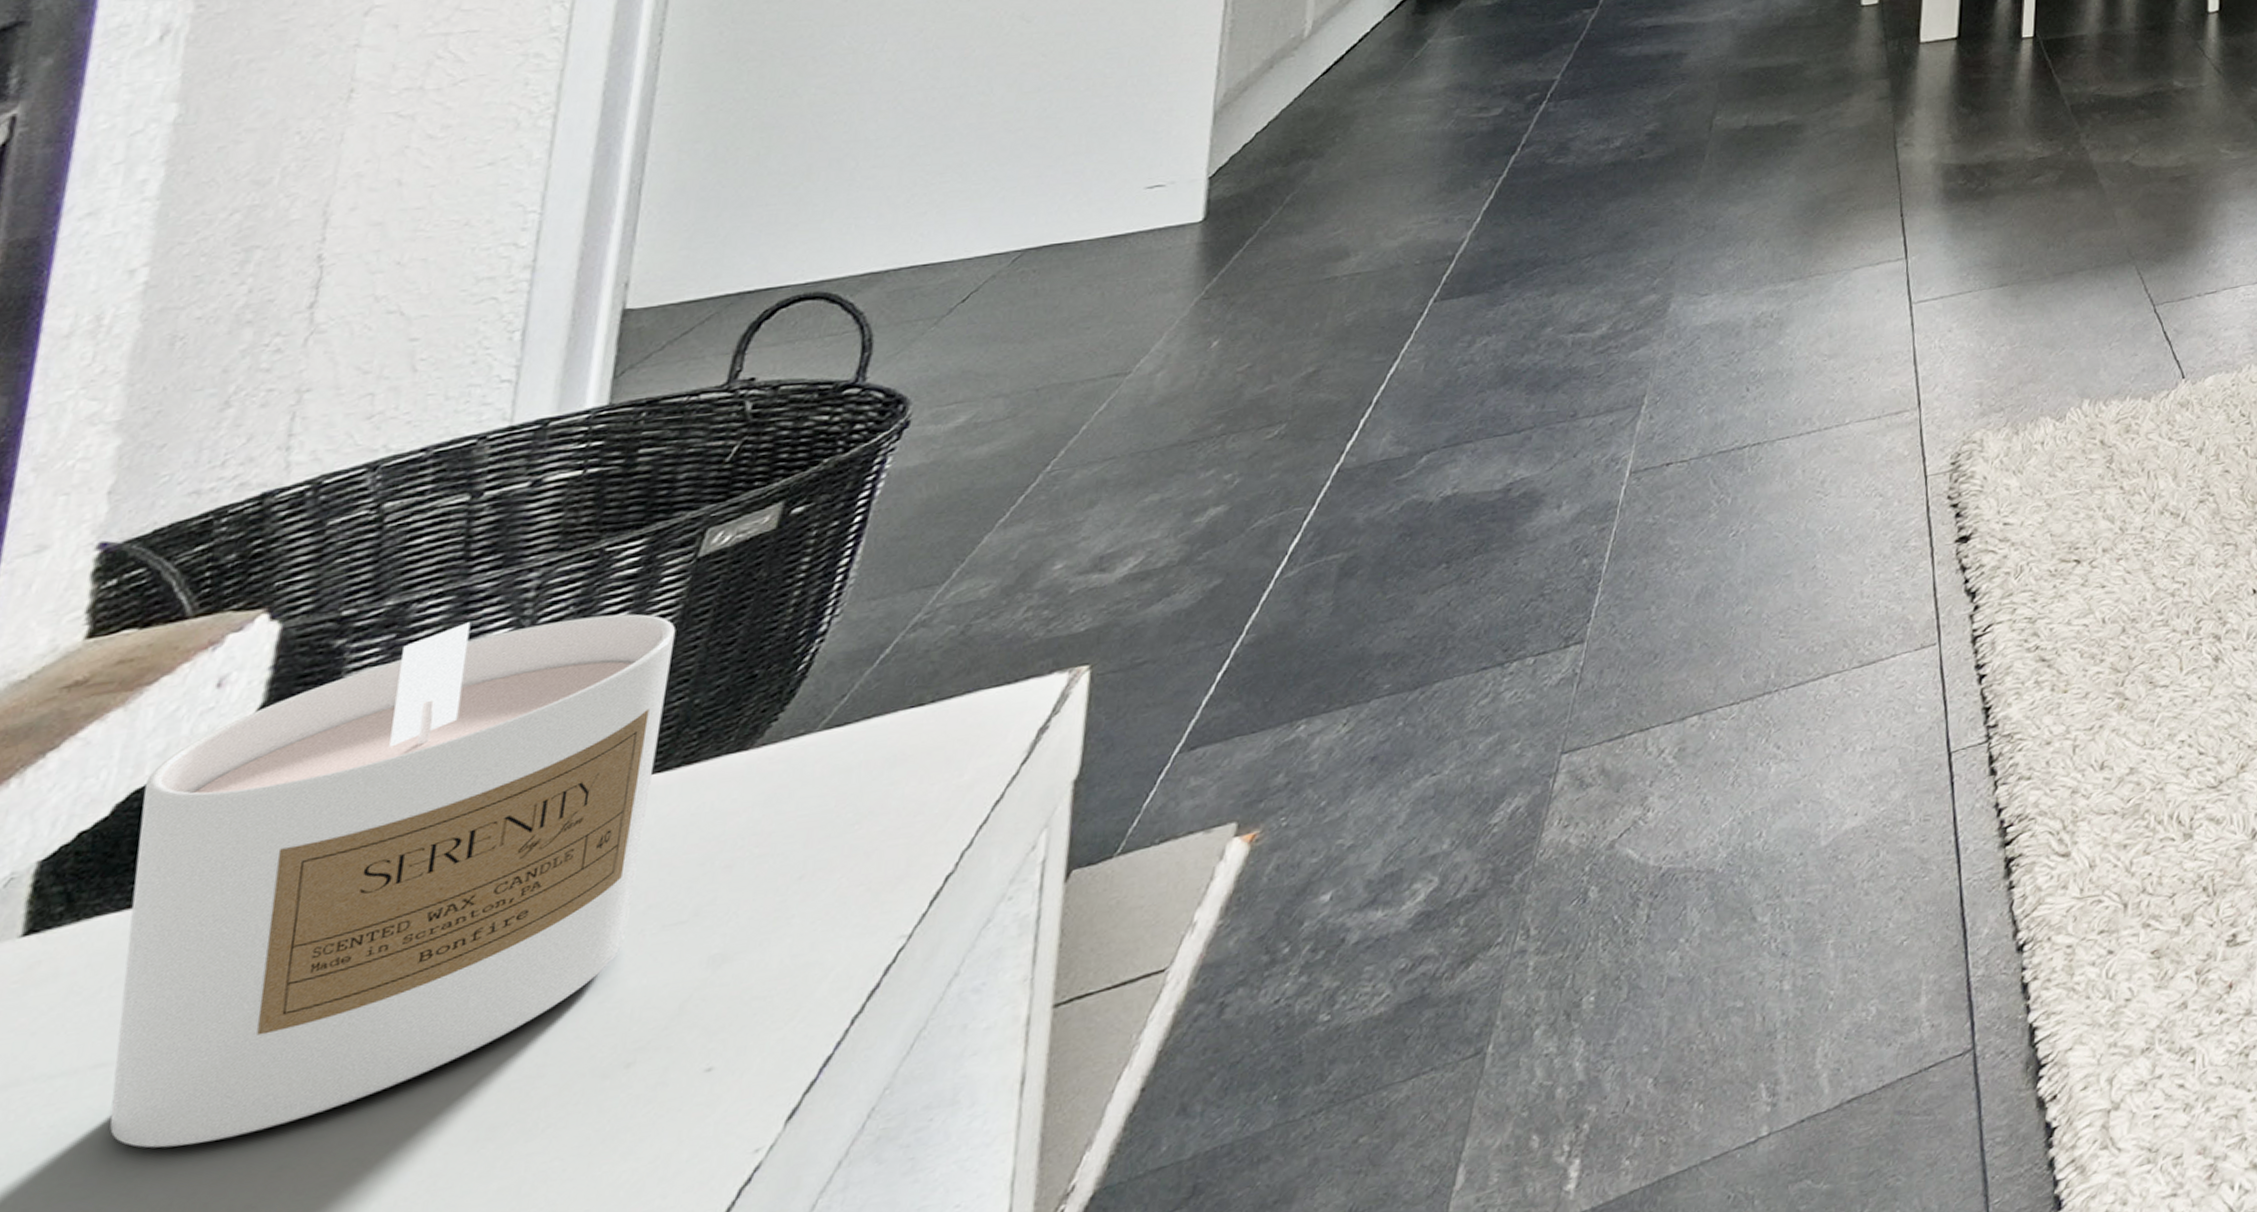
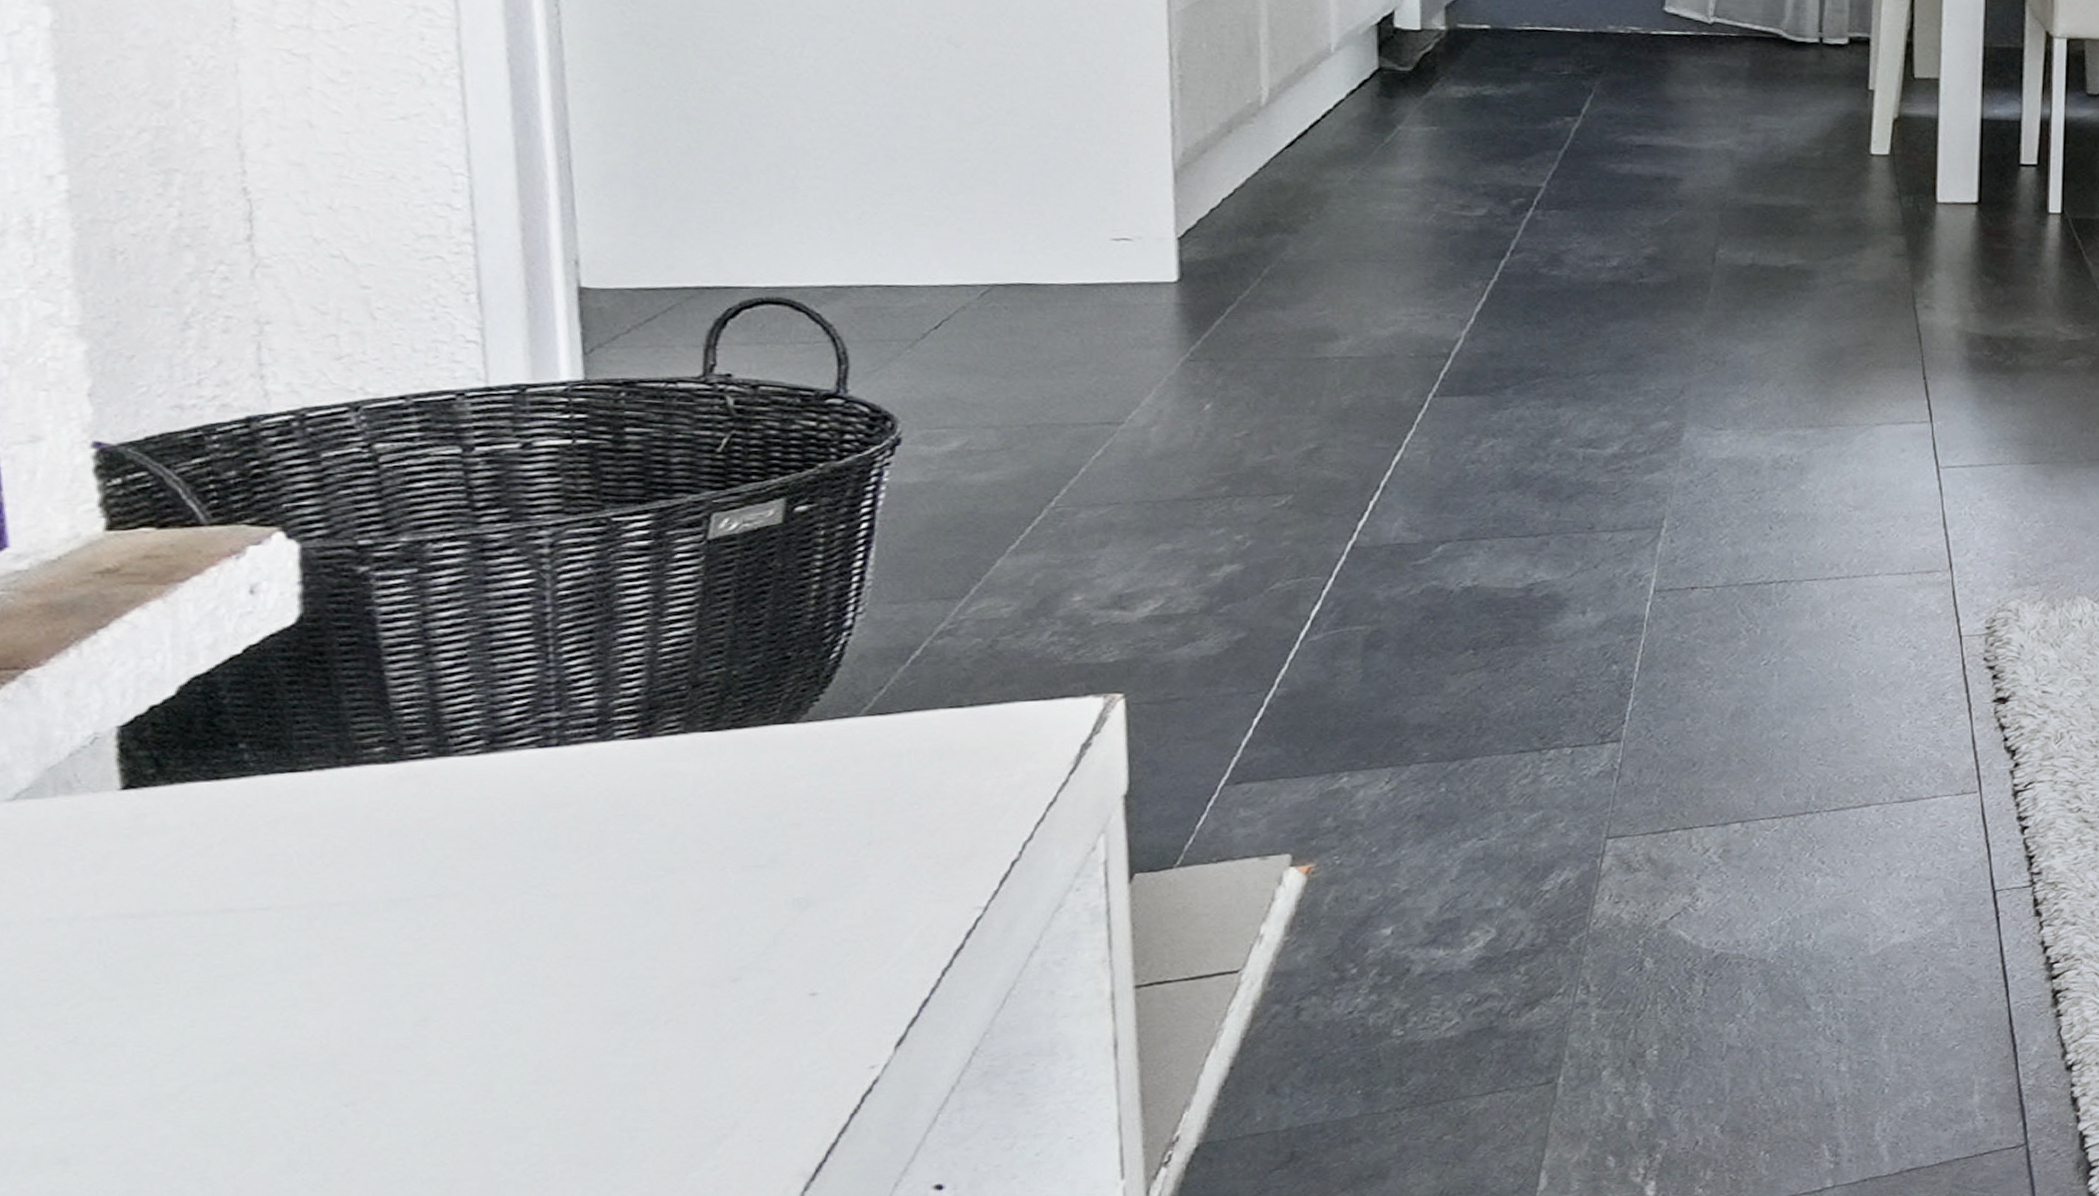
candle: present [109,614,676,1148] -> none [203,567,708,988]

